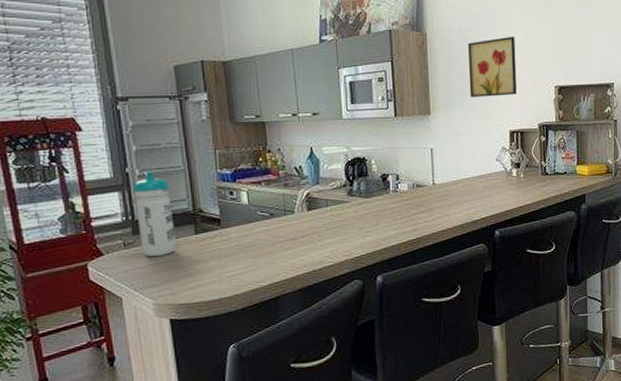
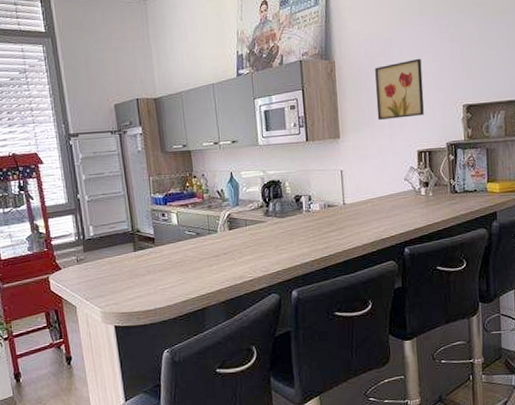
water bottle: present [132,171,176,257] -> none [83,197,118,271]

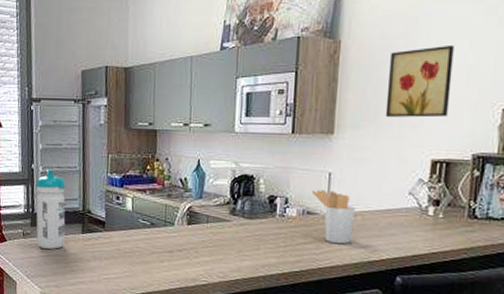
water bottle: none [83,197,118,271] -> present [35,169,66,249]
utensil holder: none [328,185,366,229] -> present [311,190,355,244]

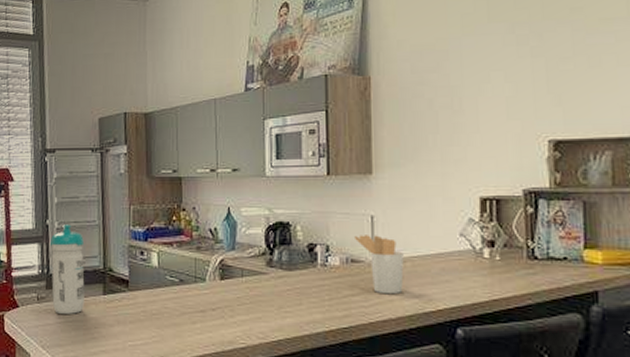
wall art: present [385,44,454,118] -> none [423,76,492,153]

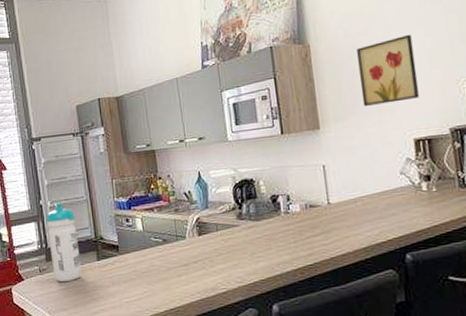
utensil holder: present [353,235,404,295] -> none [309,181,357,232]
wall art: none [423,76,492,153] -> present [357,34,419,106]

